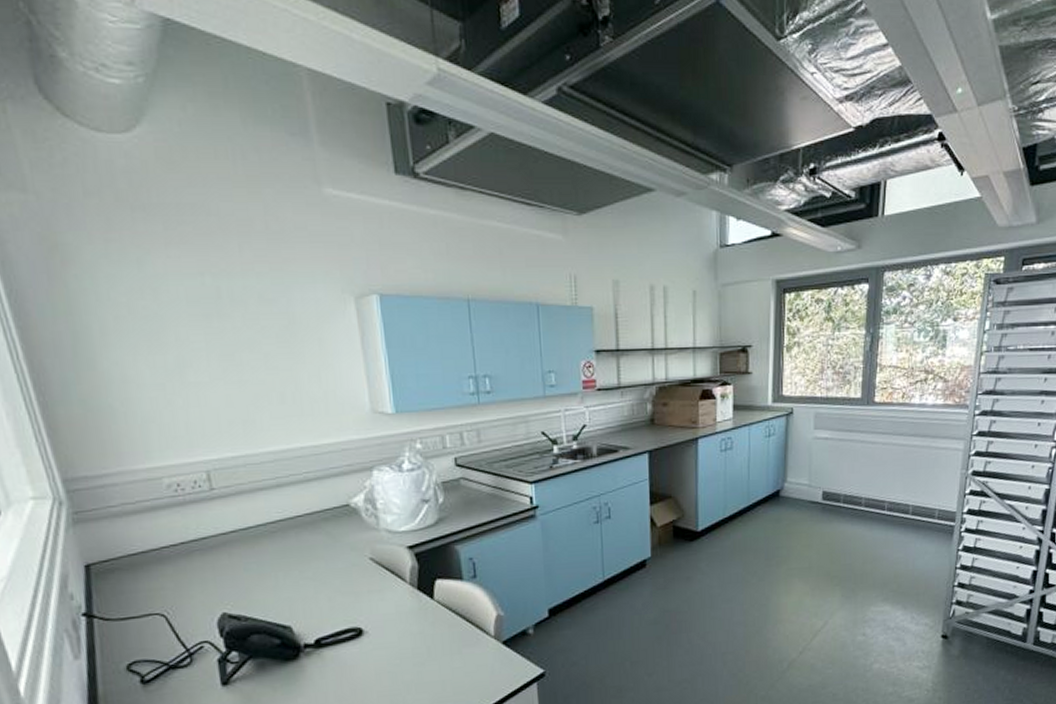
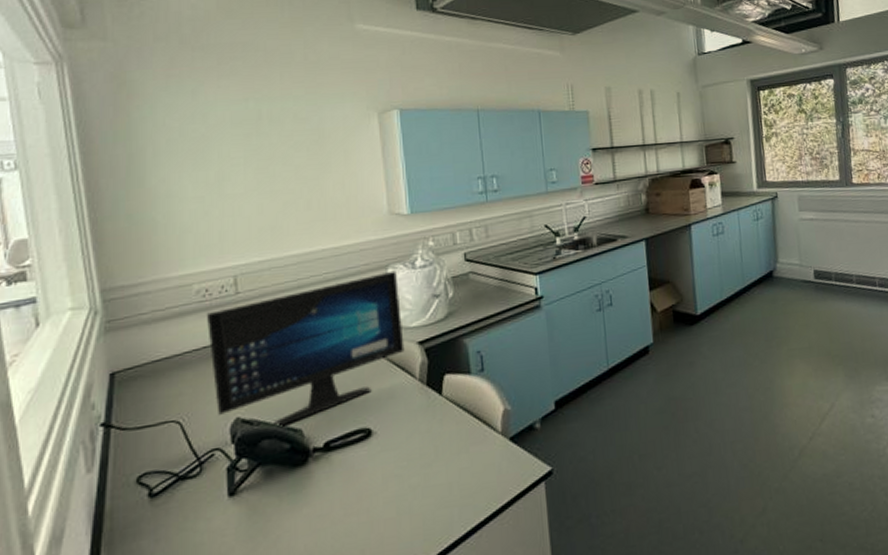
computer monitor: none [180,472,394,624] -> present [206,270,405,428]

